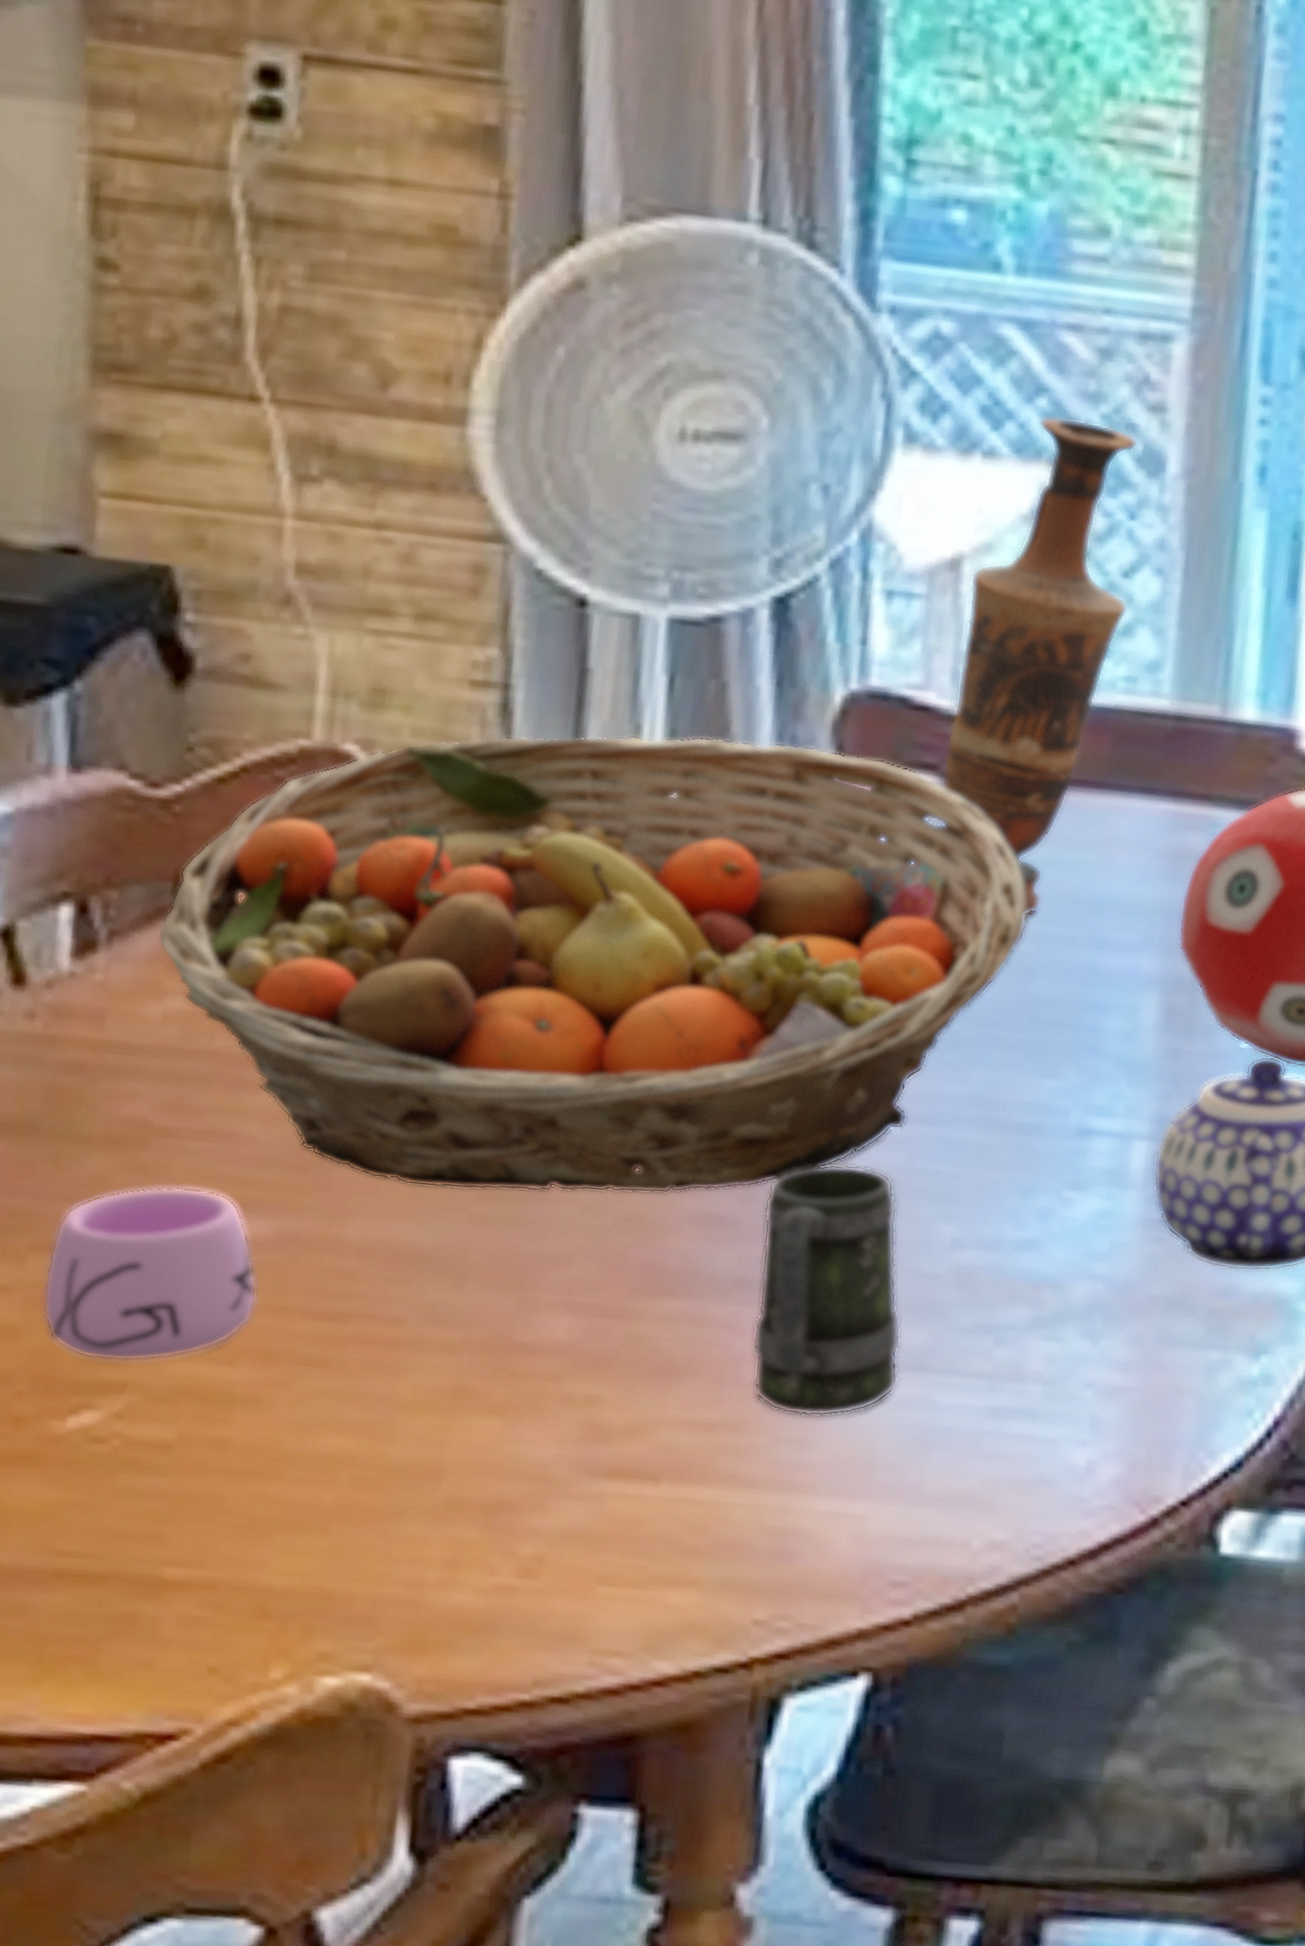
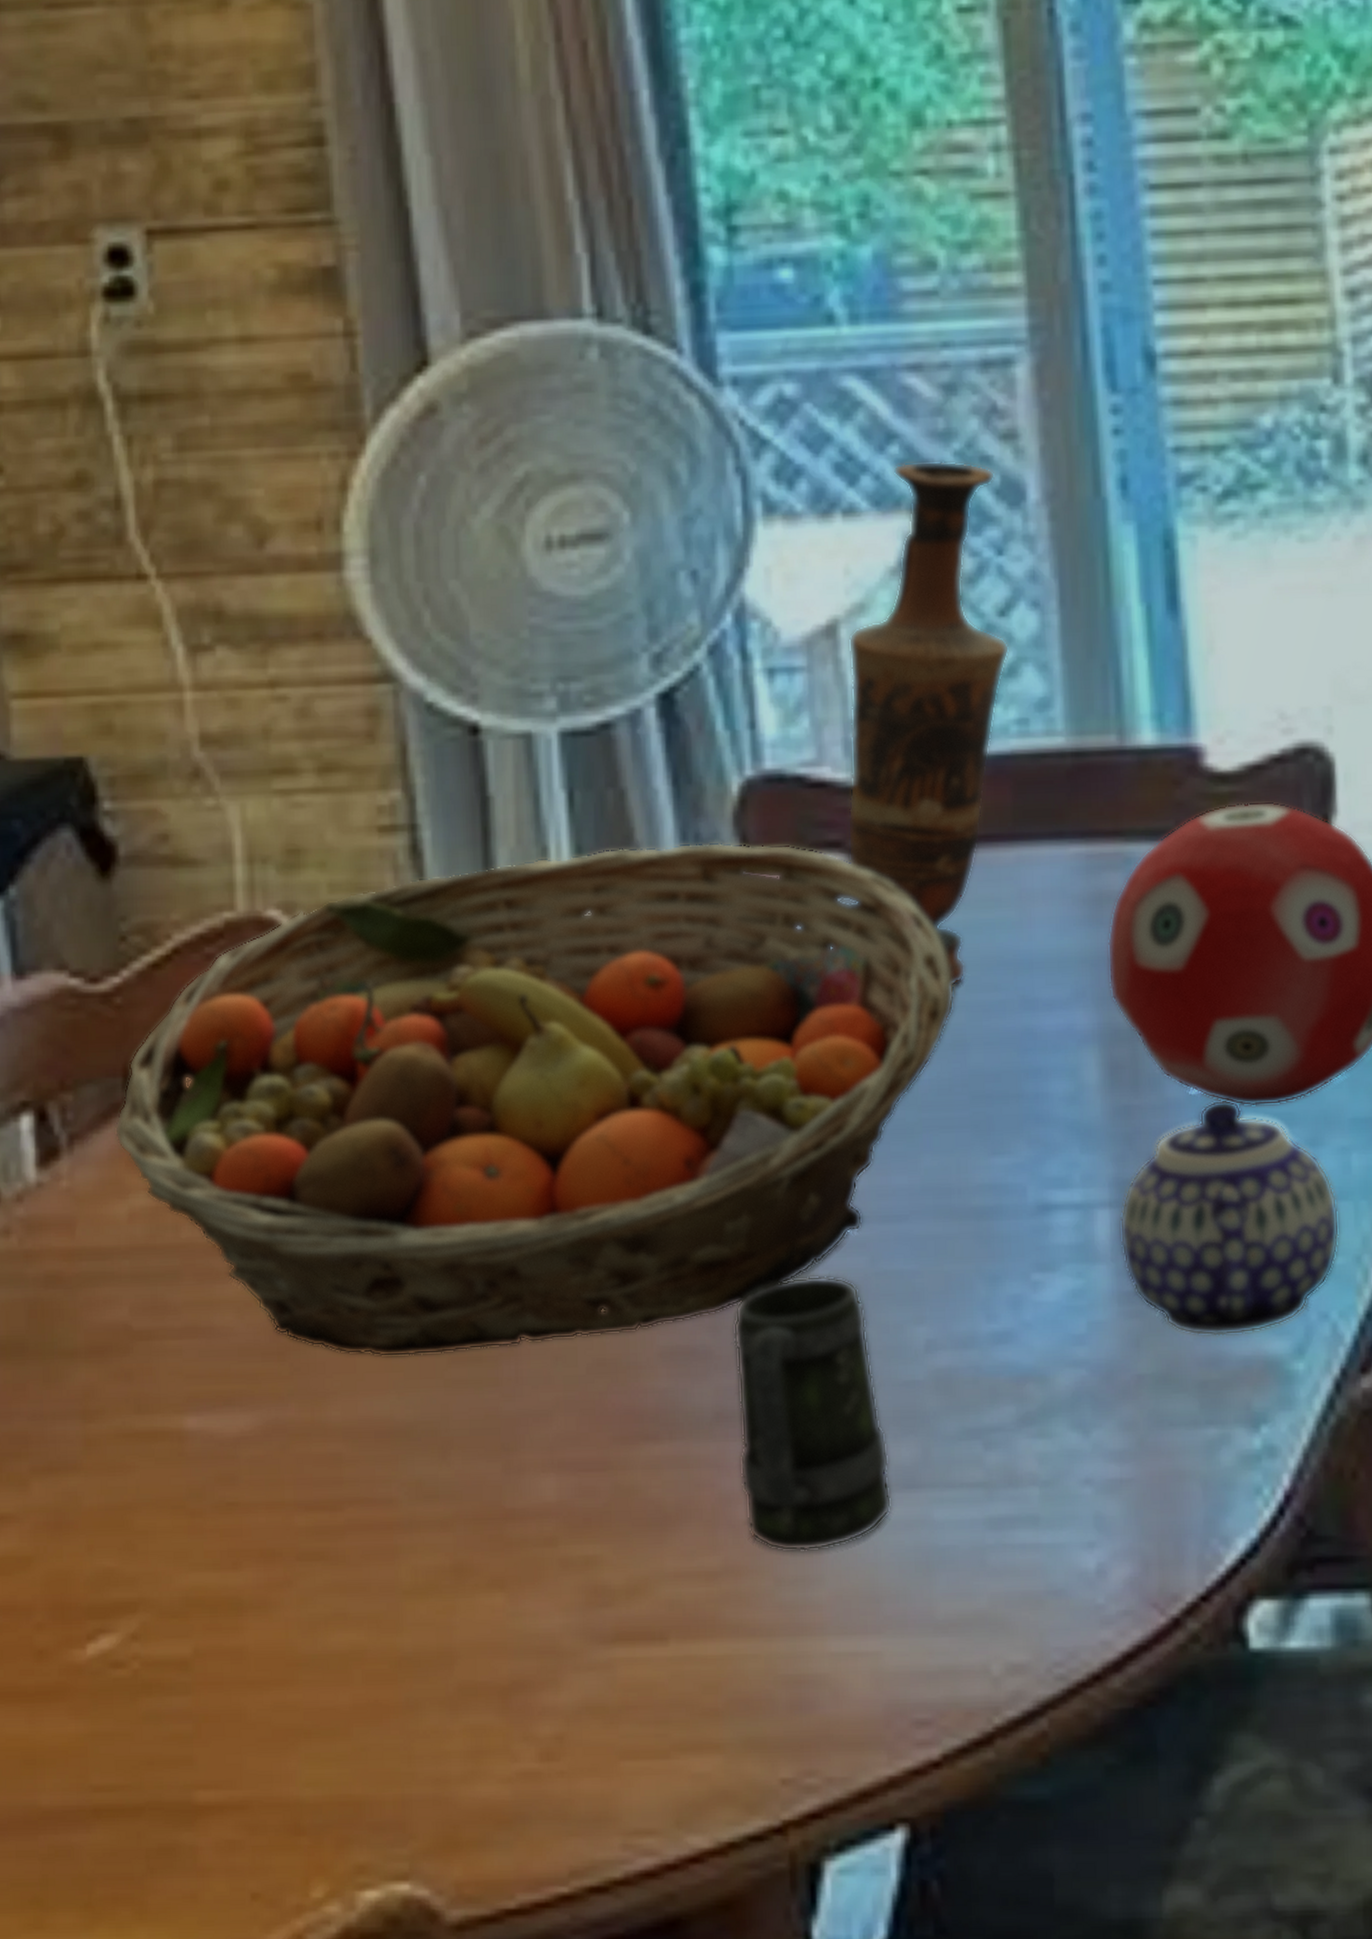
mug: present [42,1186,258,1363] -> none [48,1389,253,1581]

